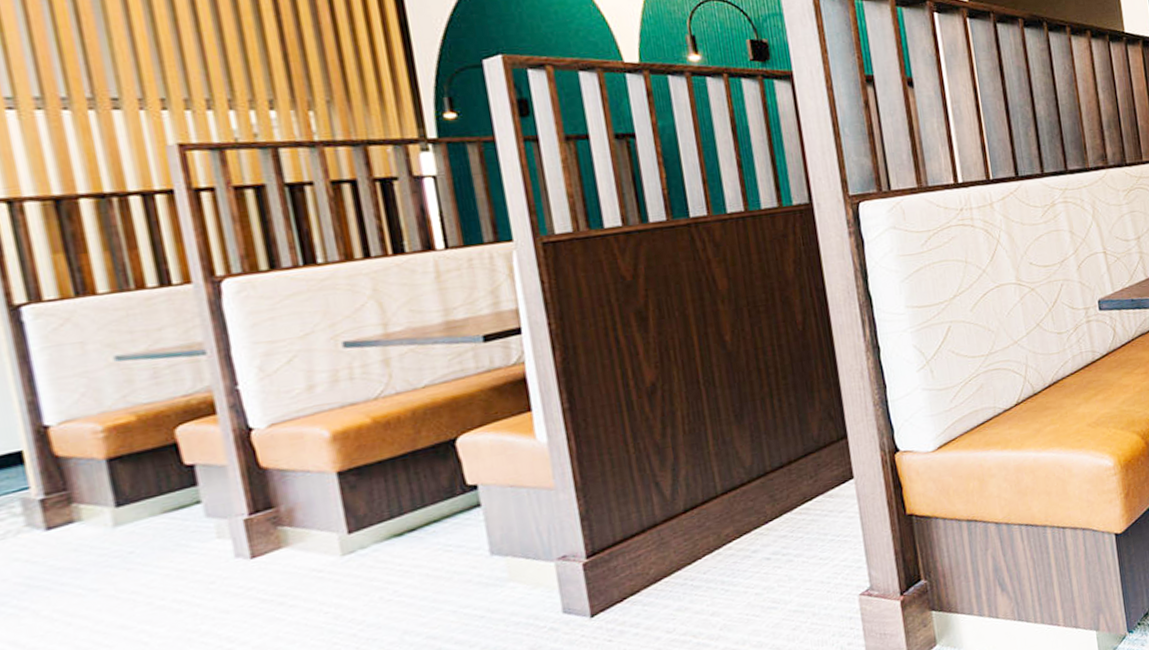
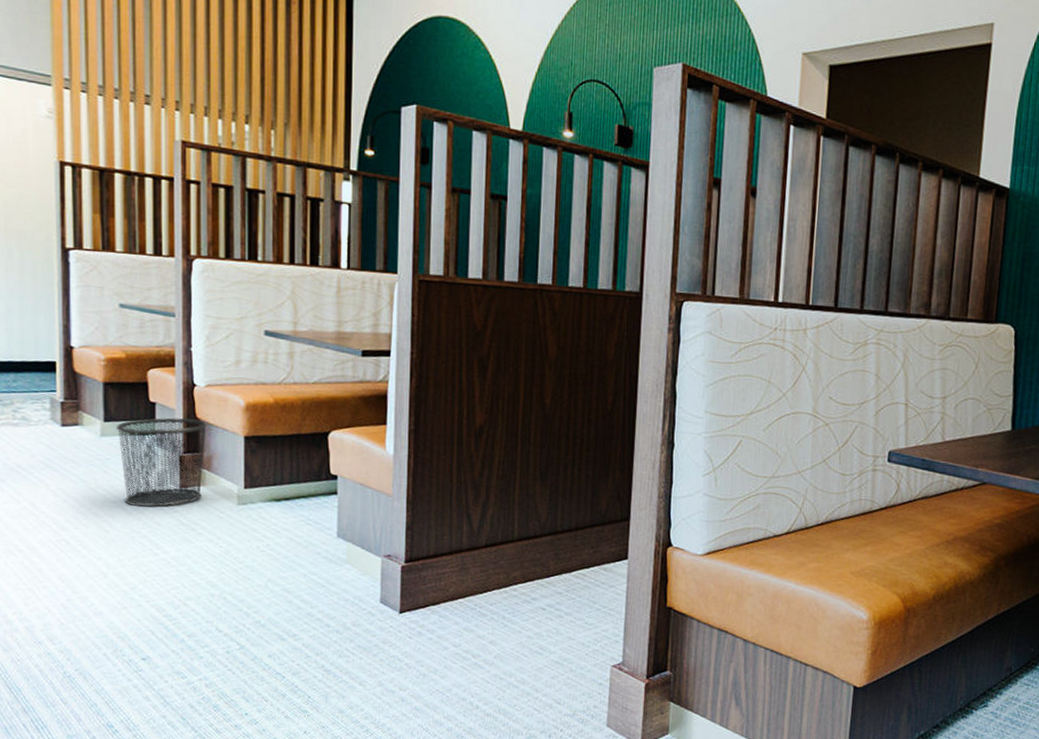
waste bin: none [137,468,287,601] -> present [116,417,208,508]

